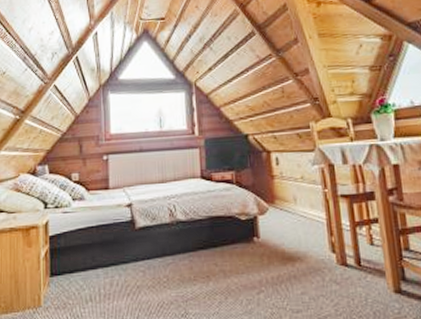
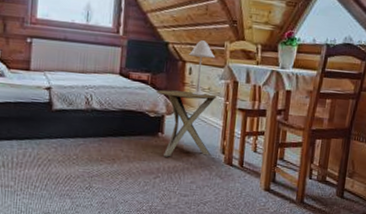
side table: none [243,183,319,266] -> present [156,90,217,157]
table lamp: none [271,125,303,188] -> present [188,40,216,96]

